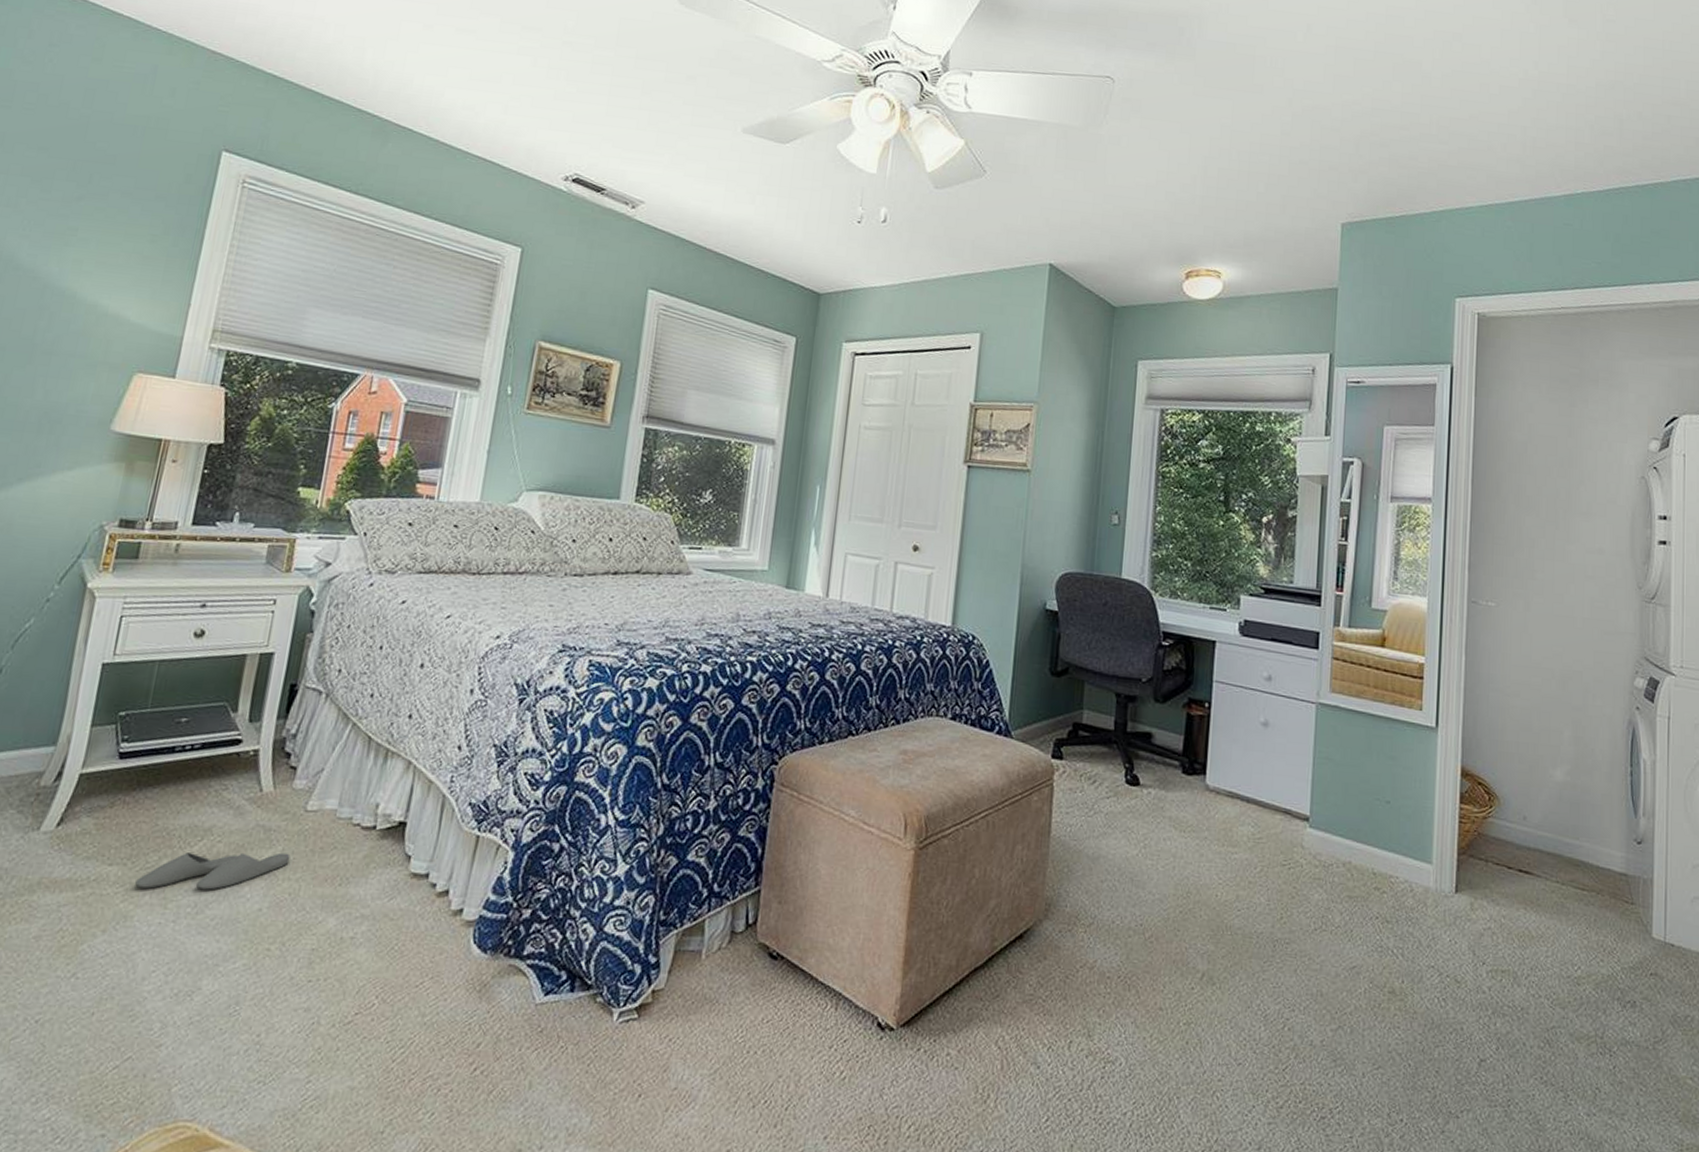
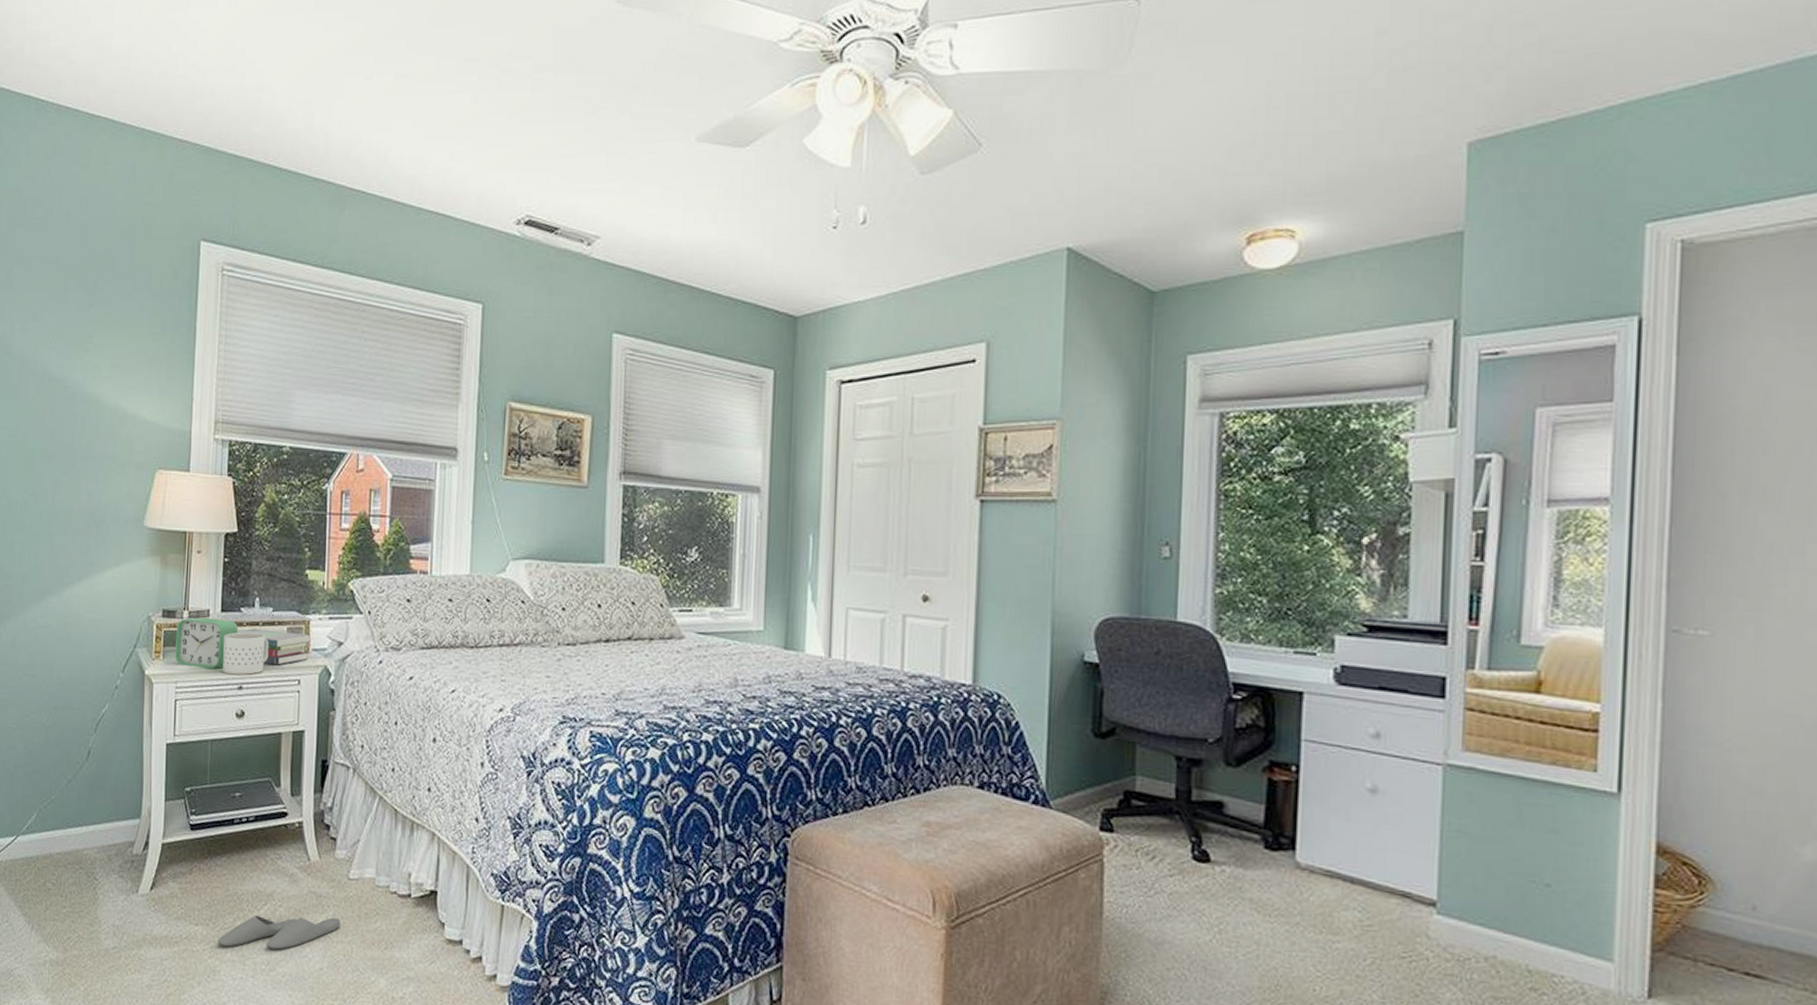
alarm clock: none [127,529,210,584] -> present [174,617,238,669]
mug: none [184,547,245,593] -> present [222,632,269,675]
books: none [207,543,295,584] -> present [236,628,310,666]

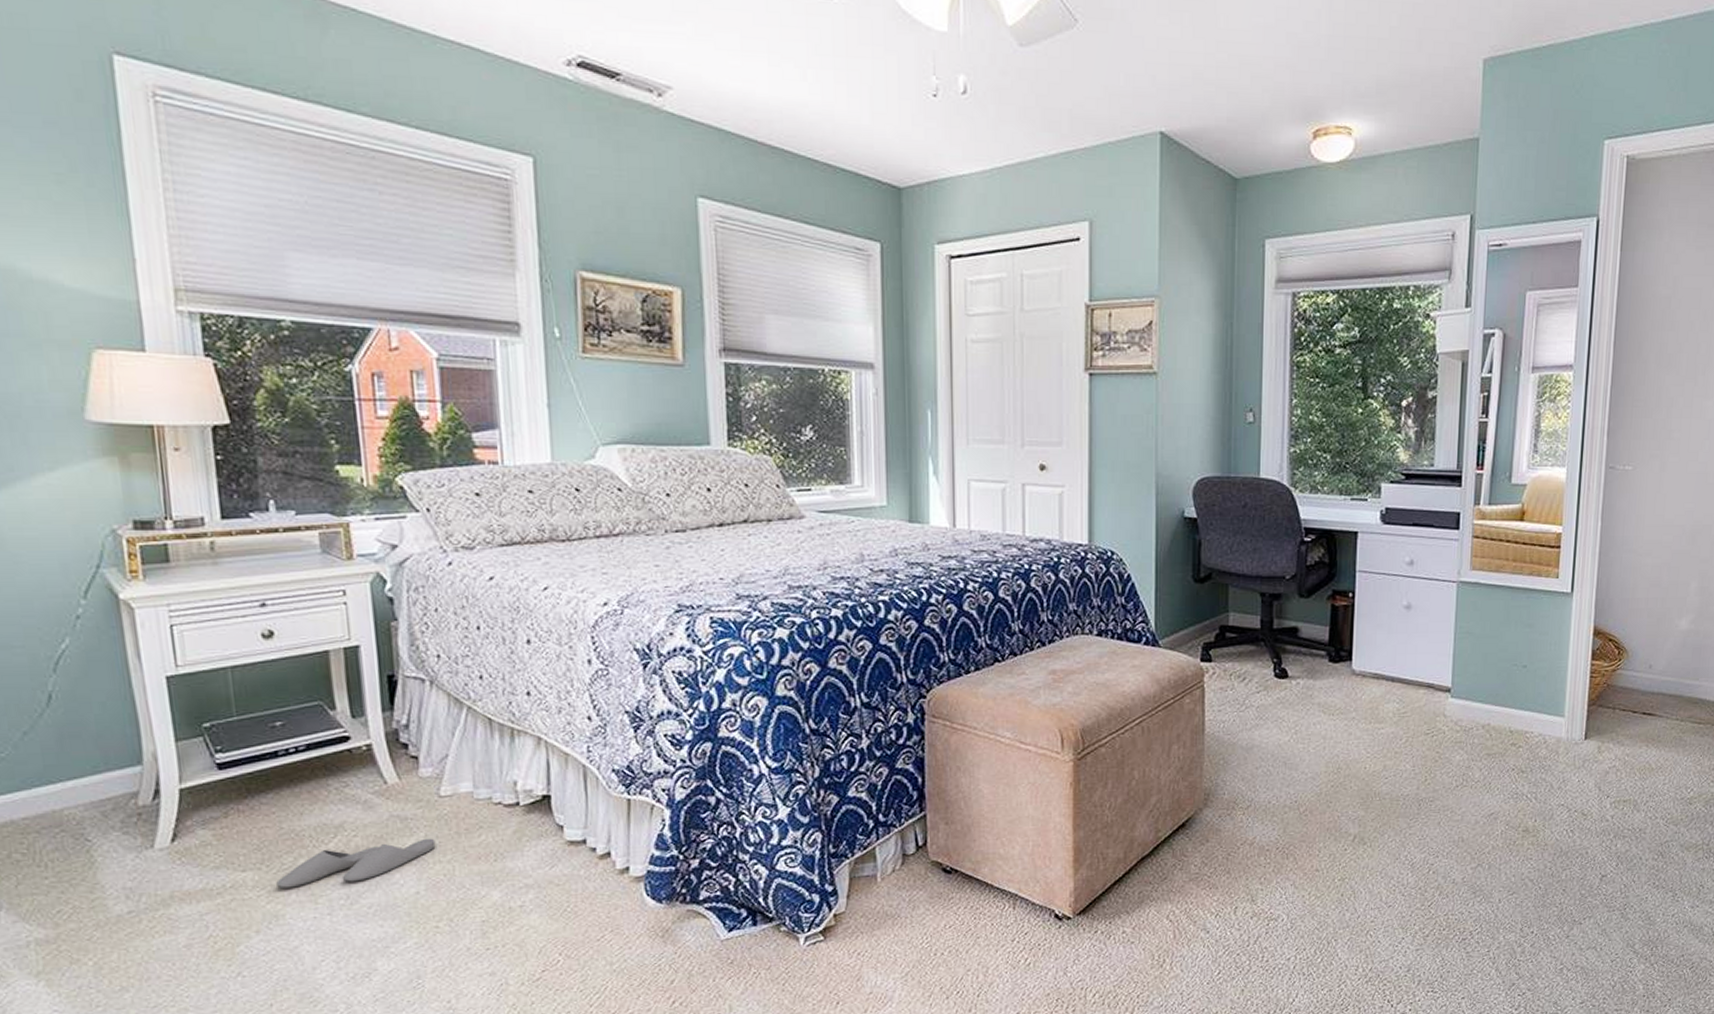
alarm clock: present [174,617,238,669] -> none [157,527,249,586]
mug: present [222,632,269,675] -> none [228,540,298,591]
books: present [236,628,310,666] -> none [247,536,353,576]

